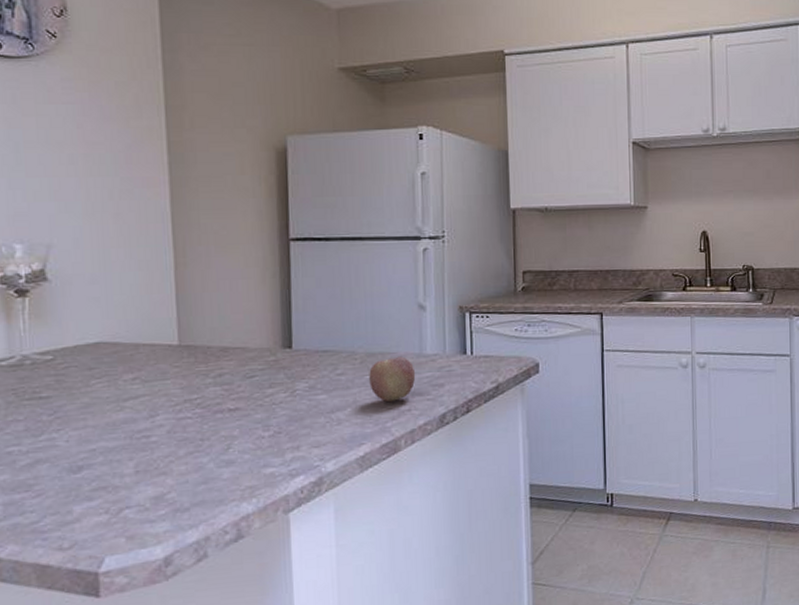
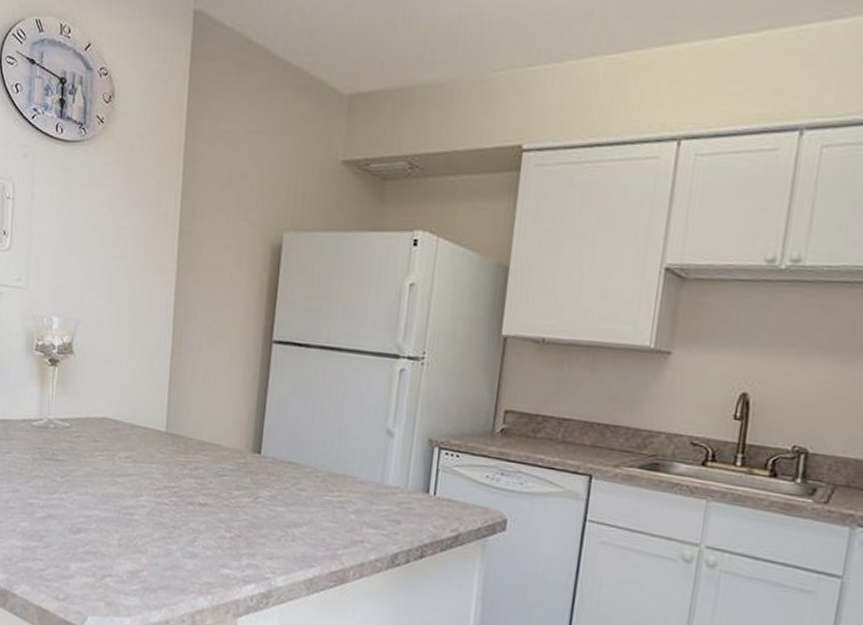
fruit: present [369,356,416,402] -> none [327,482,374,529]

